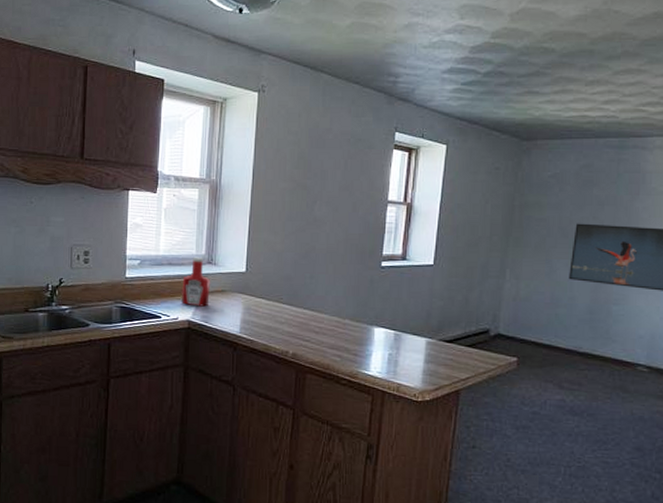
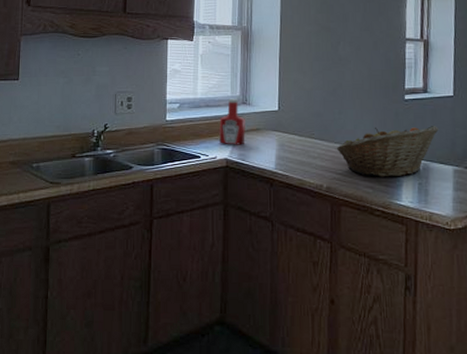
fruit basket: none [305,293,415,347] -> present [336,126,439,177]

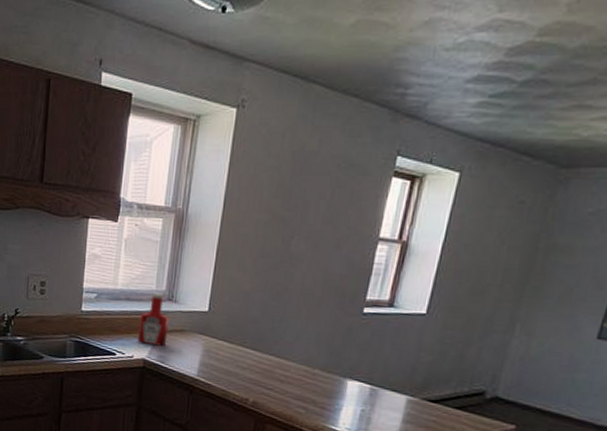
fruit basket: present [336,126,439,177] -> none [270,341,399,401]

